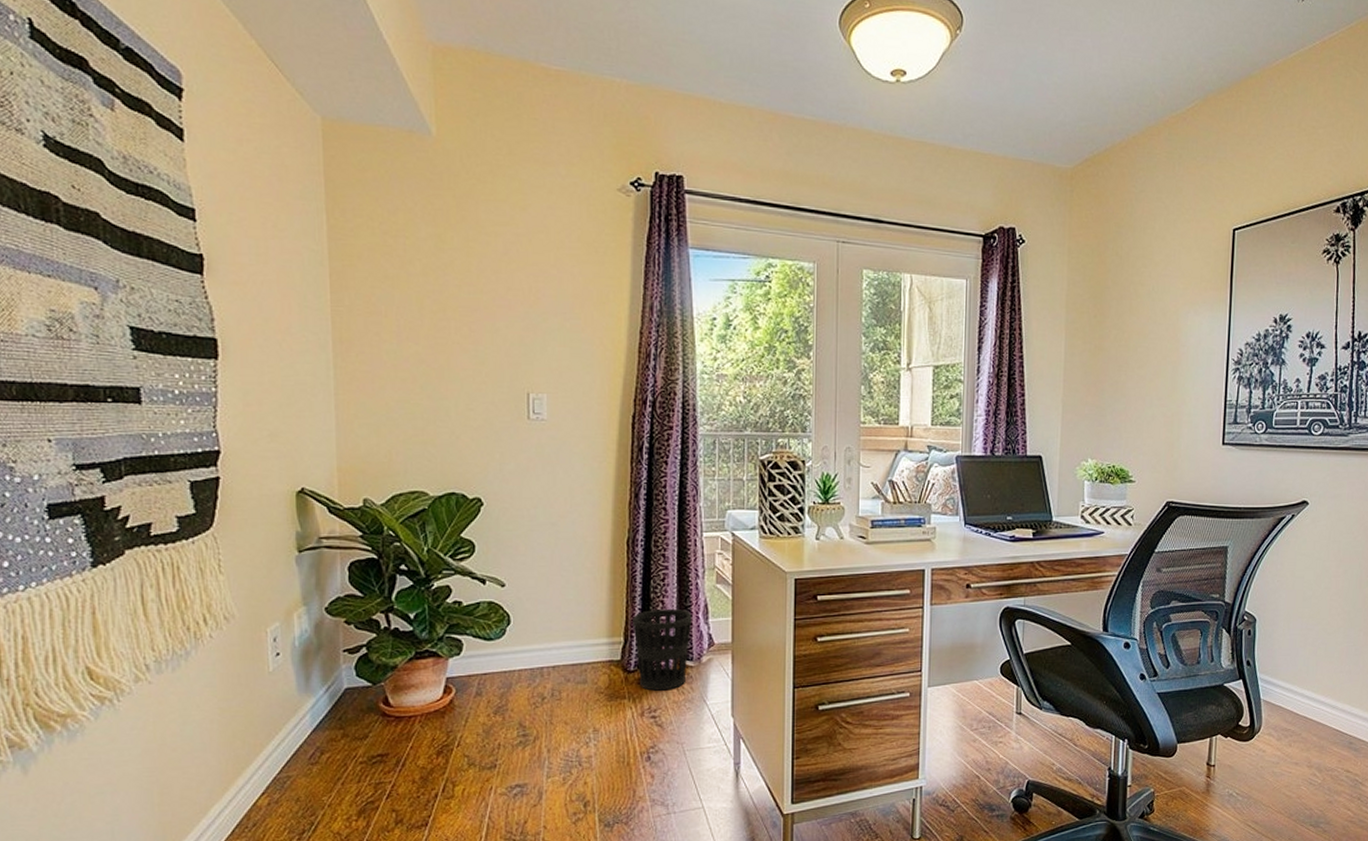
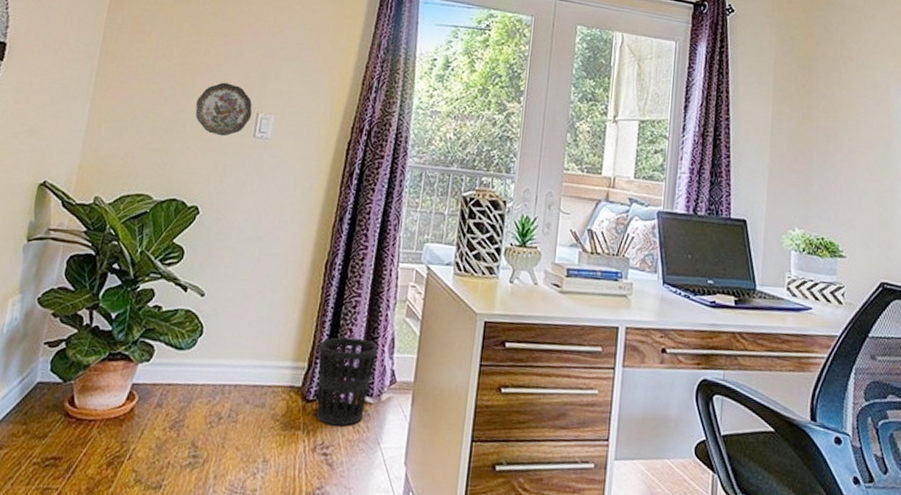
decorative plate: none [457,363,522,422] -> present [195,82,253,137]

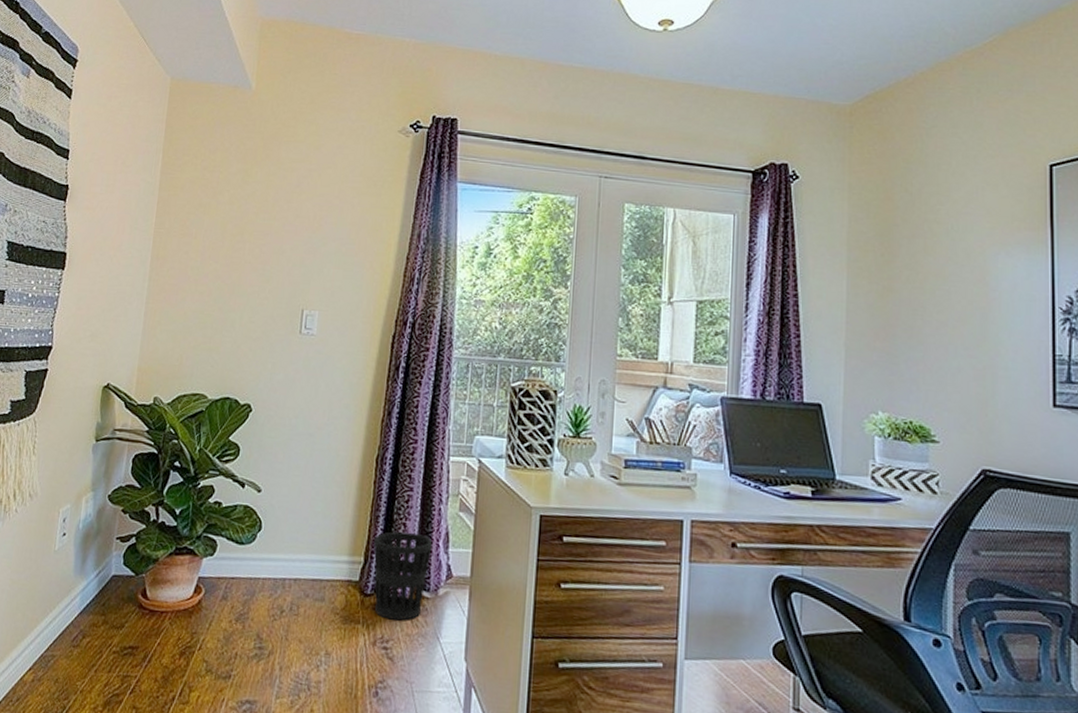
decorative plate: present [195,82,253,137] -> none [243,281,297,335]

